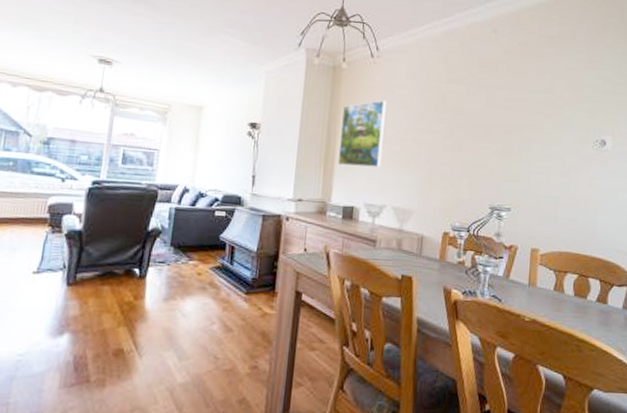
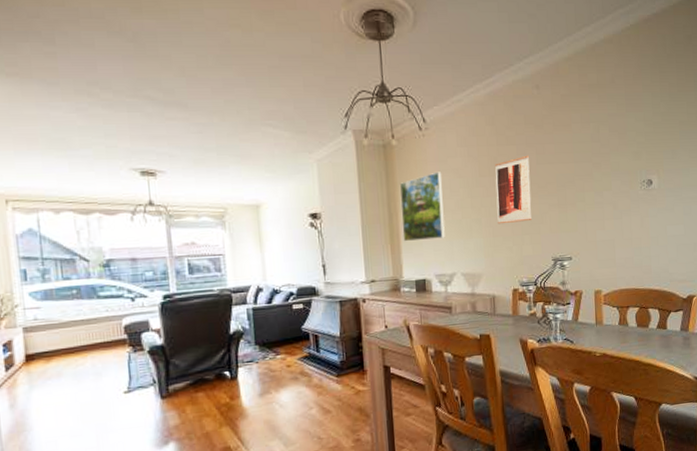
wall art: none [437,97,478,164] -> present [494,155,533,225]

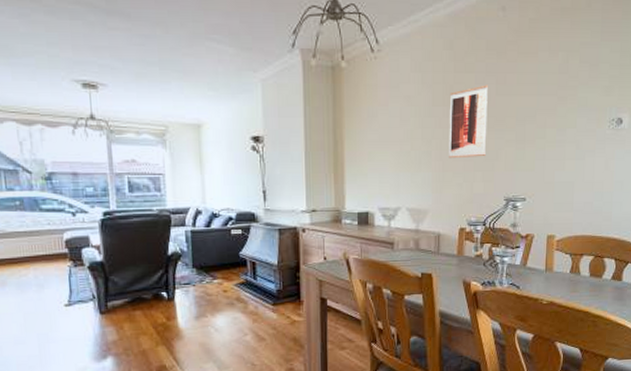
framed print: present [400,171,445,242] -> none [347,98,393,172]

